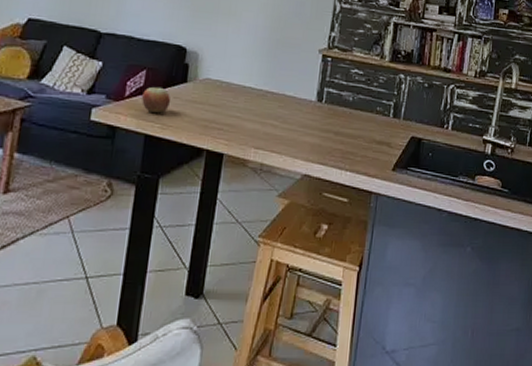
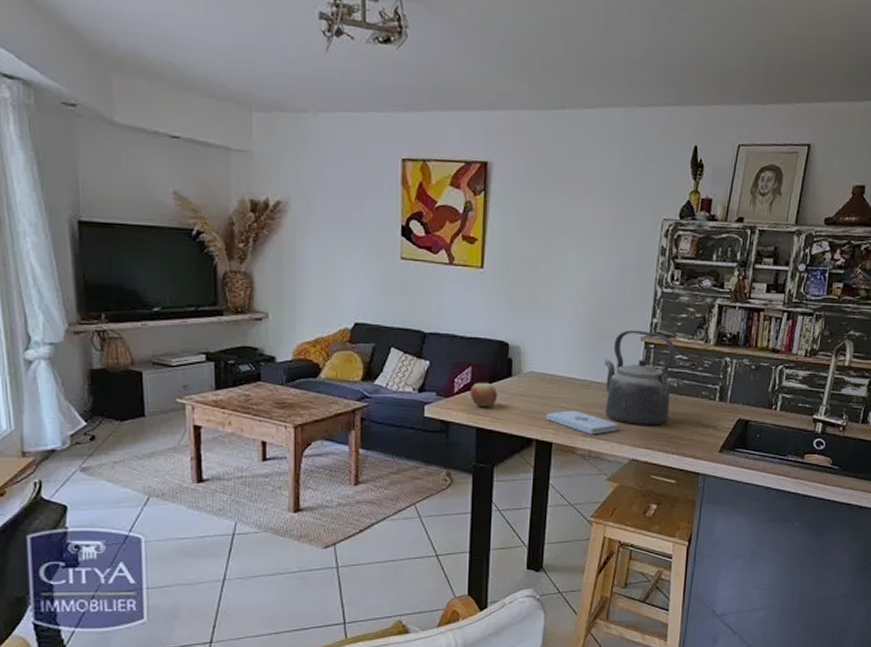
notepad: none [219,120,292,147] -> present [546,410,618,435]
kettle: none [279,42,353,140] -> present [604,330,676,425]

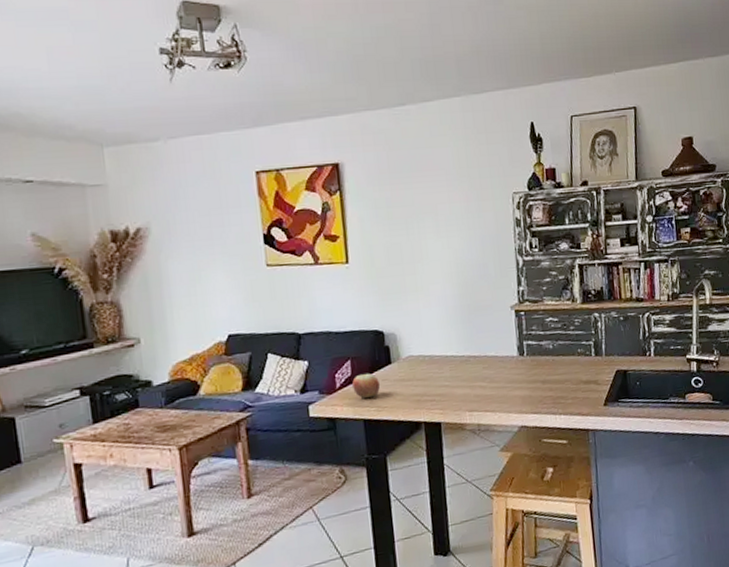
notepad: present [546,410,618,435] -> none [431,386,502,409]
kettle: present [604,330,676,425] -> none [479,299,550,392]

